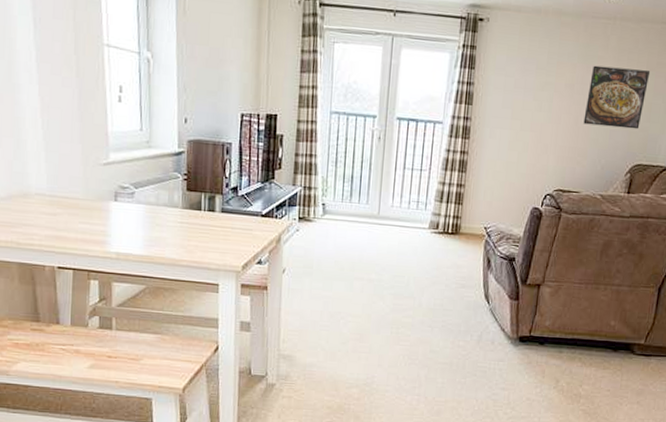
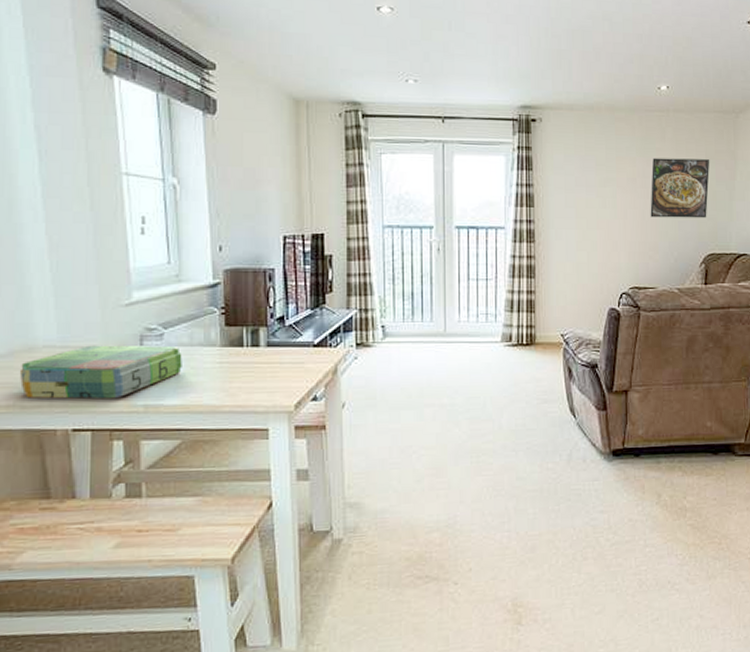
board game: none [16,196,150,245] -> present [19,345,182,400]

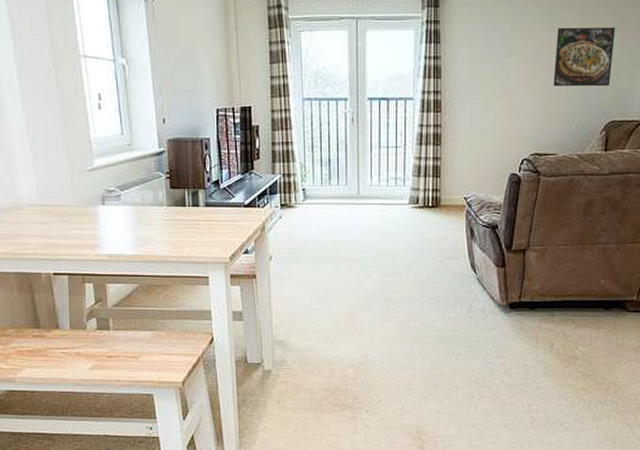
board game: present [19,345,182,400] -> none [10,204,137,249]

